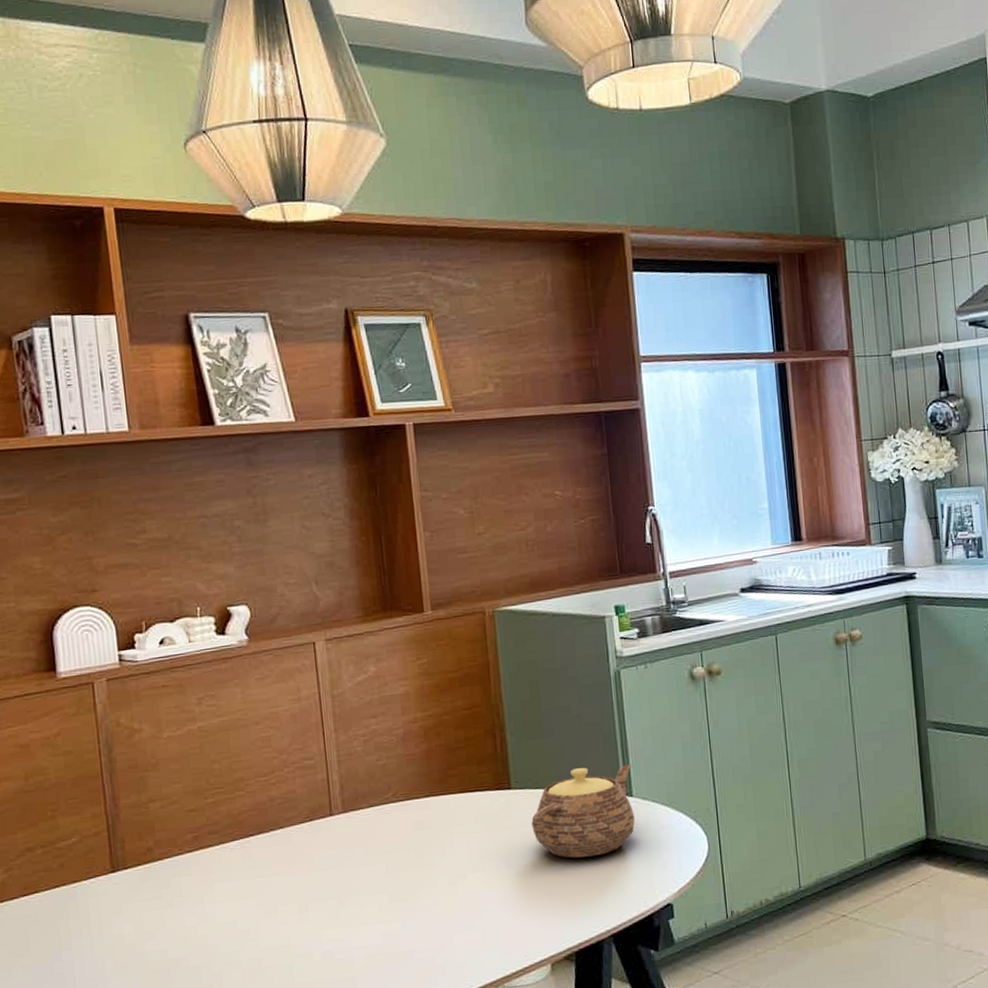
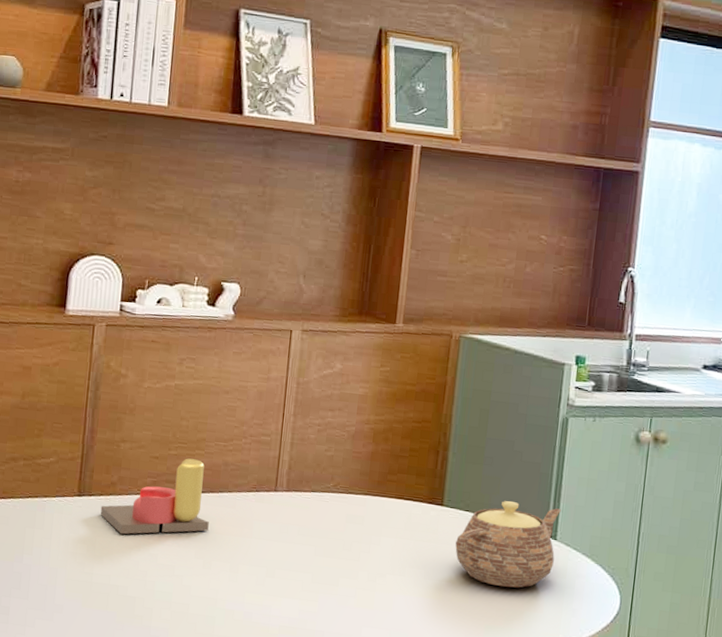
candle: none [140,801,266,902] -> present [100,458,209,535]

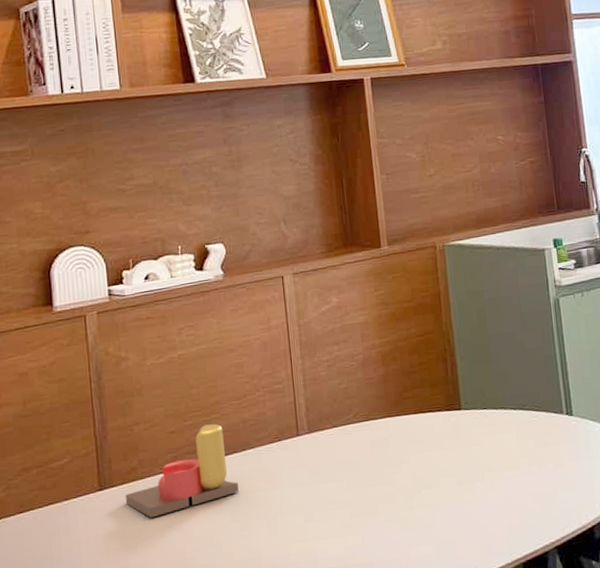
teapot: present [455,501,561,588] -> none [480,385,575,474]

